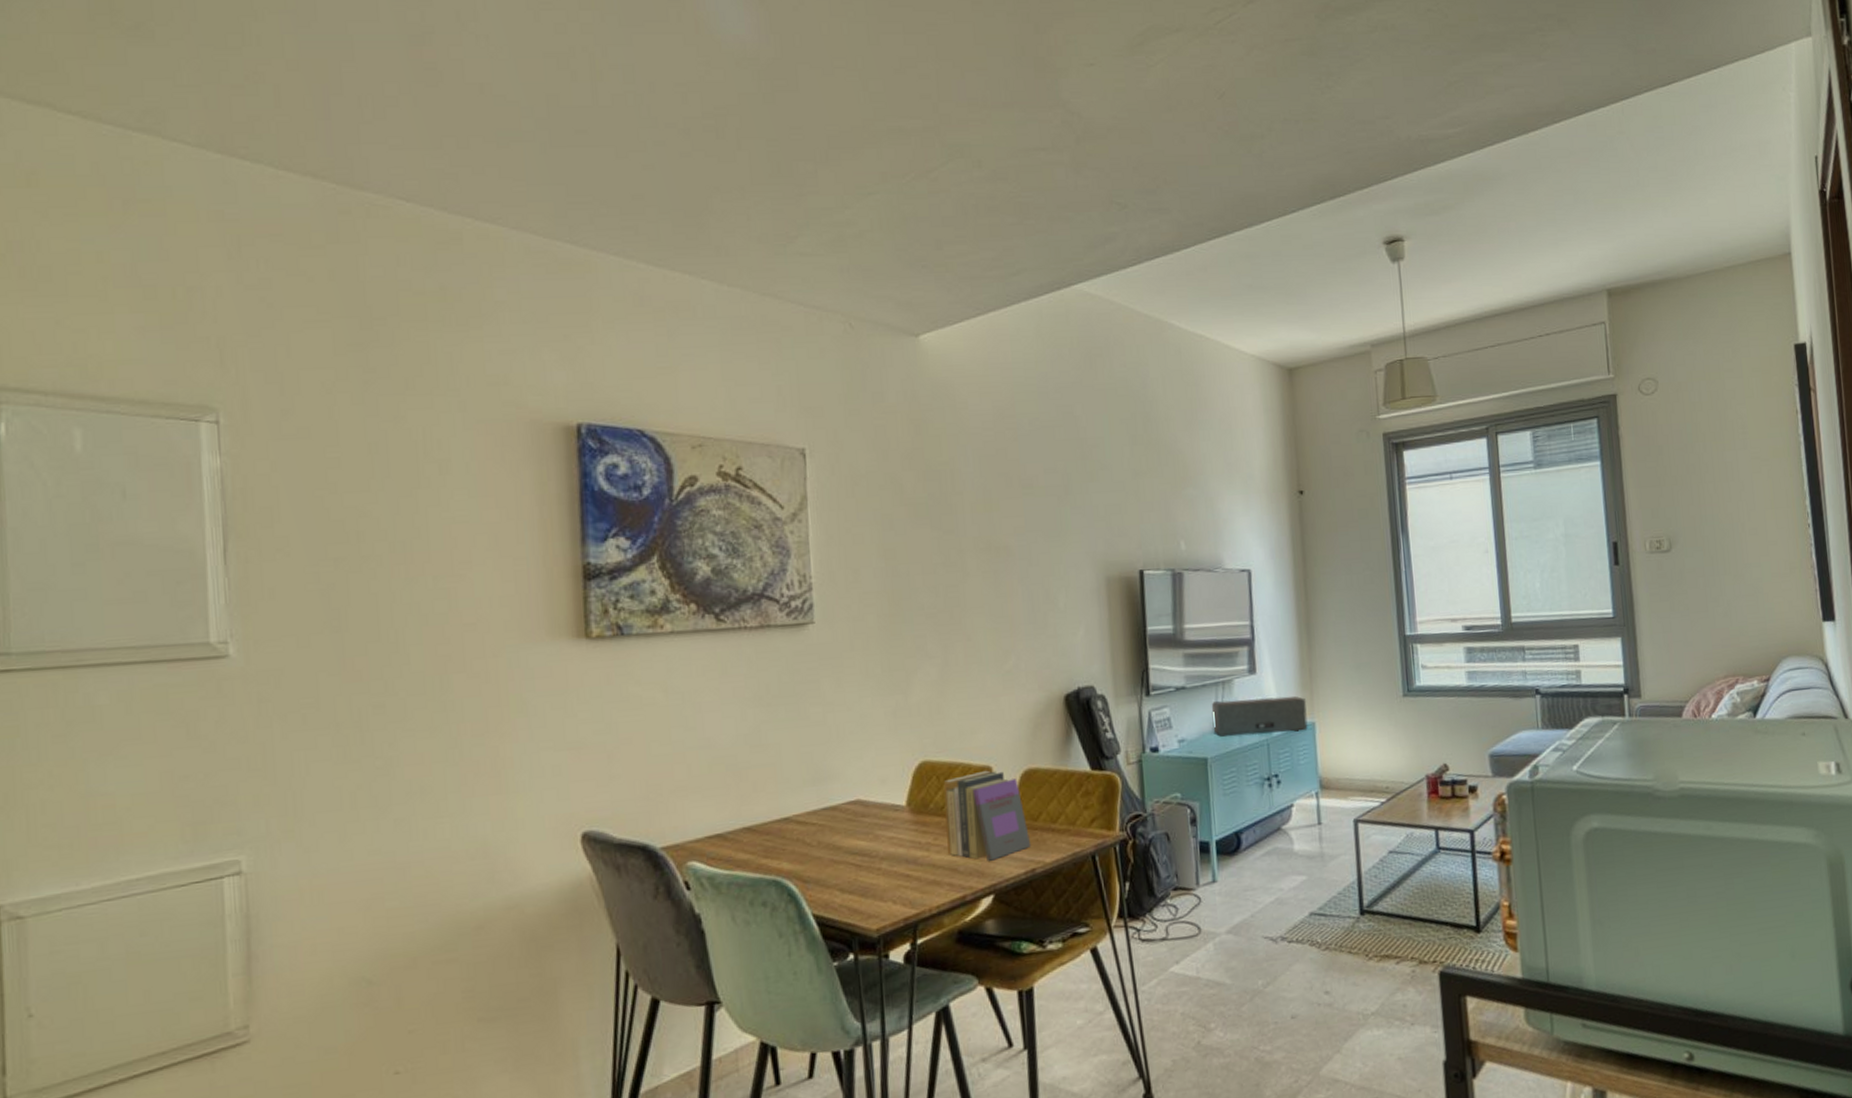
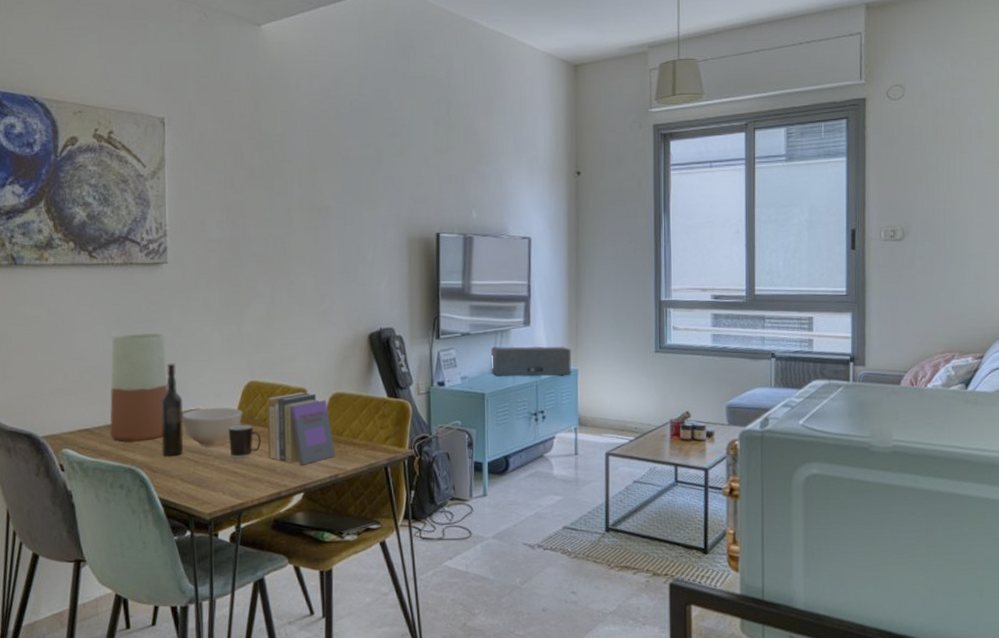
vase: none [746,709,820,847] -> present [110,333,168,442]
wine bottle: none [811,745,841,861] -> present [161,363,184,456]
bowl: none [839,795,914,846] -> present [182,407,243,446]
mug: none [897,814,938,859] -> present [228,424,261,459]

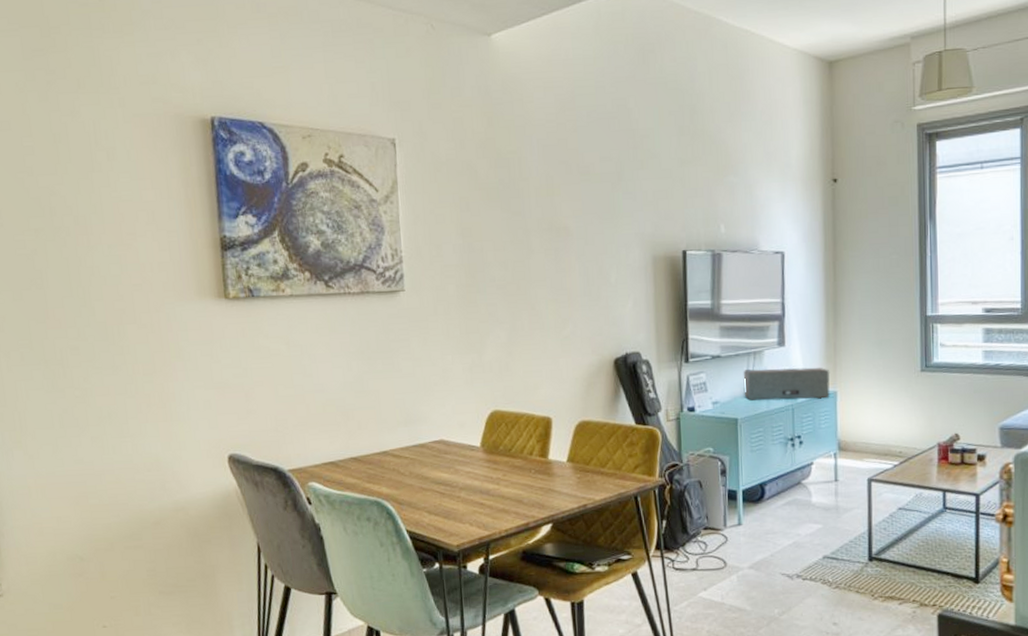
vase: present [110,333,168,442] -> none [352,363,411,474]
wine bottle: present [161,363,184,456] -> none [404,393,428,488]
bowl: present [182,407,243,446] -> none [426,437,487,478]
mug: present [228,424,261,459] -> none [473,454,507,490]
books: present [266,392,336,465] -> none [511,420,584,496]

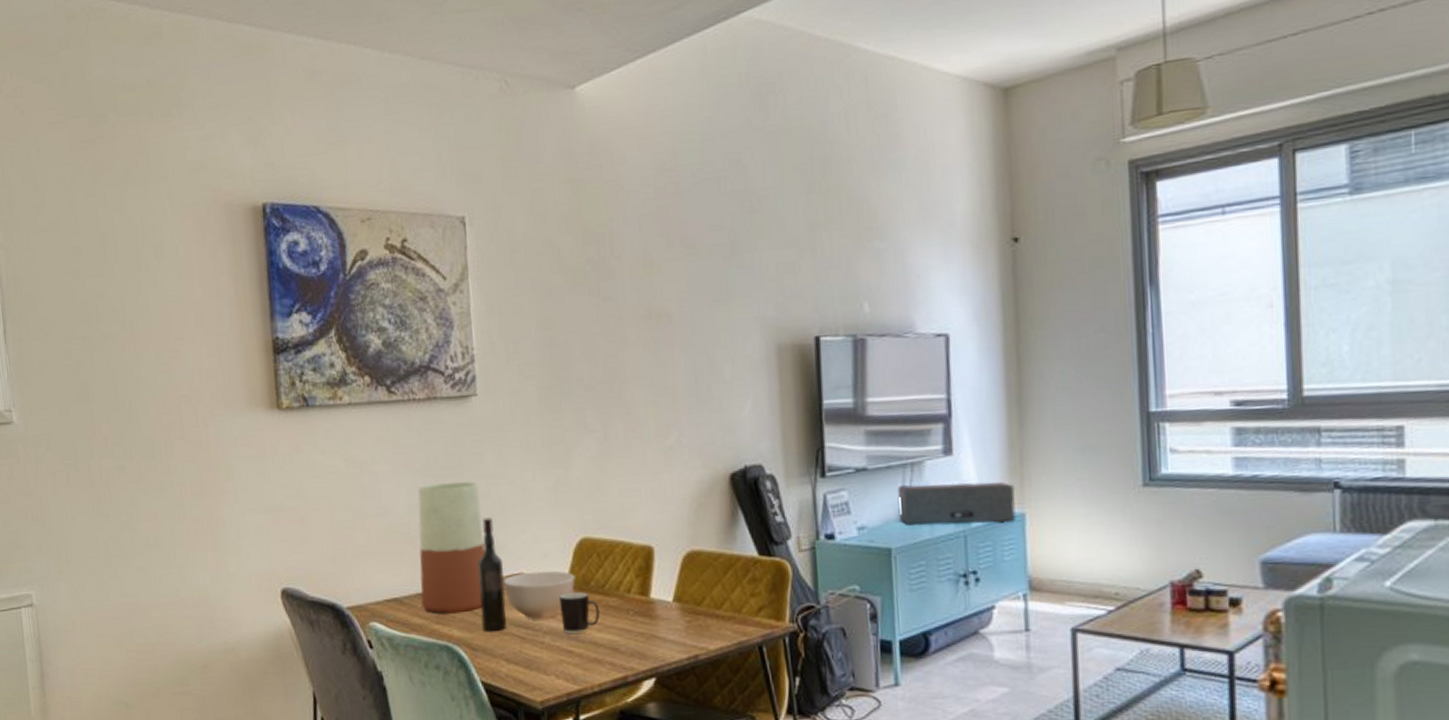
vase: none [352,363,411,474] -> present [417,481,485,614]
wine bottle: none [404,393,428,488] -> present [477,517,506,631]
bowl: none [426,437,487,478] -> present [504,570,575,619]
mug: none [473,454,507,490] -> present [559,591,600,635]

